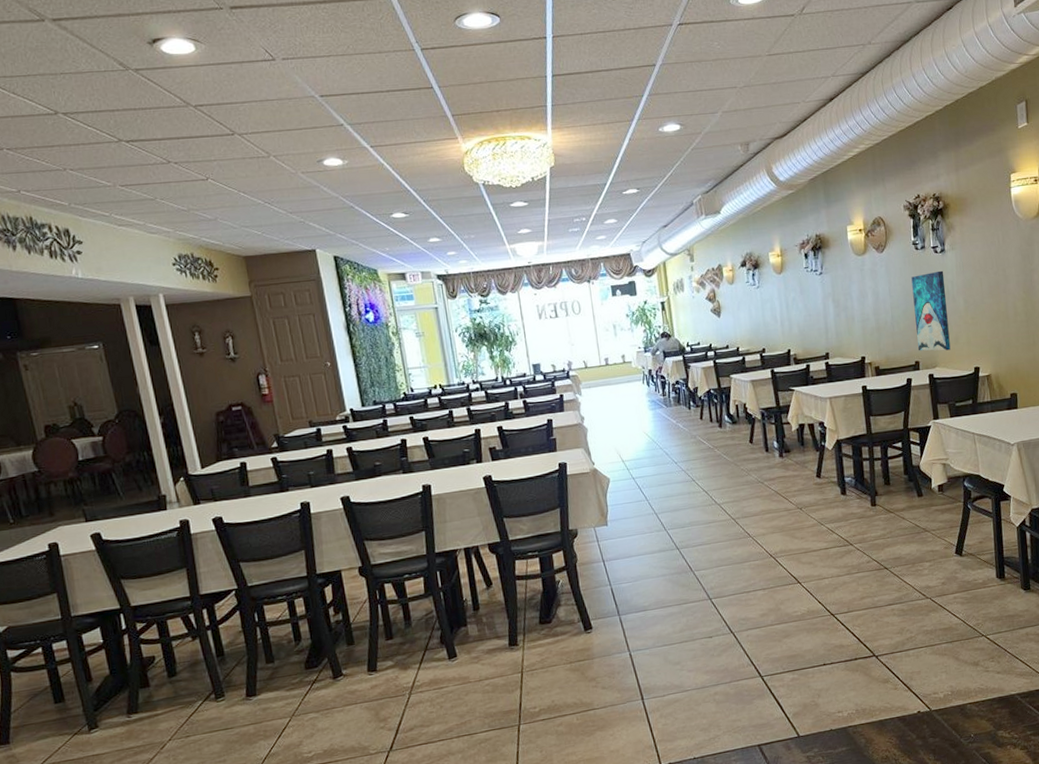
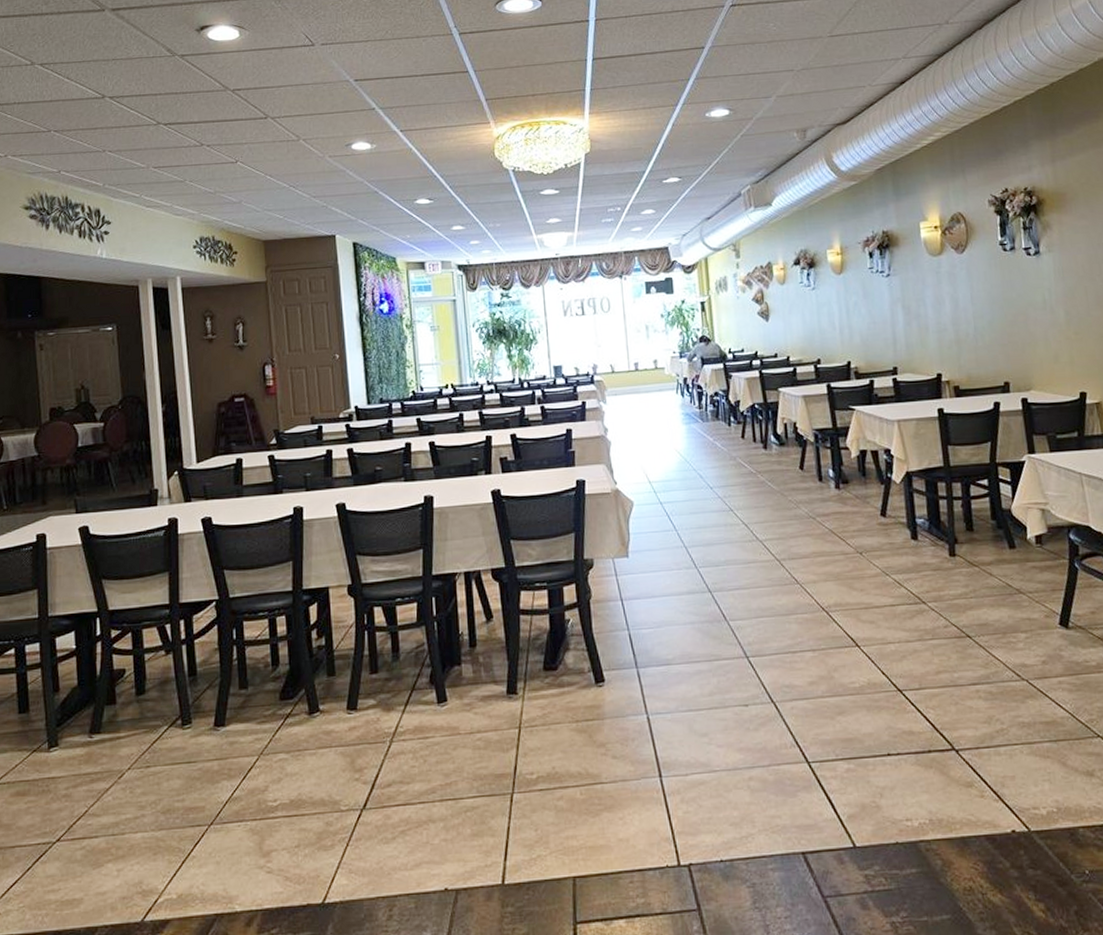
wall art: present [911,270,951,351] -> none [998,276,1049,371]

